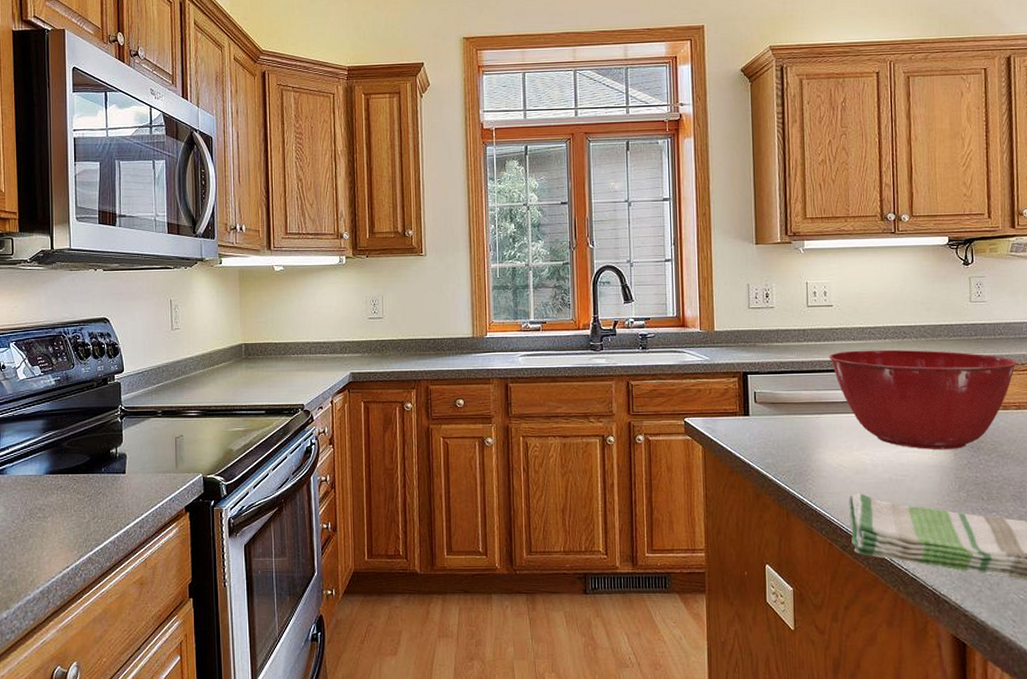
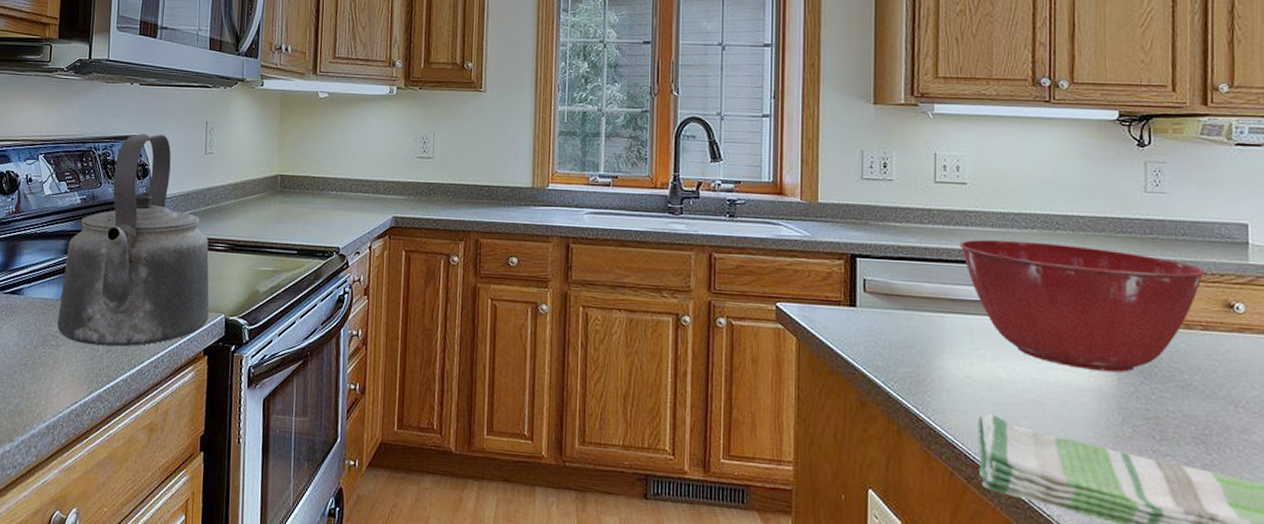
kettle: none [43,315,188,513] -> present [57,134,209,346]

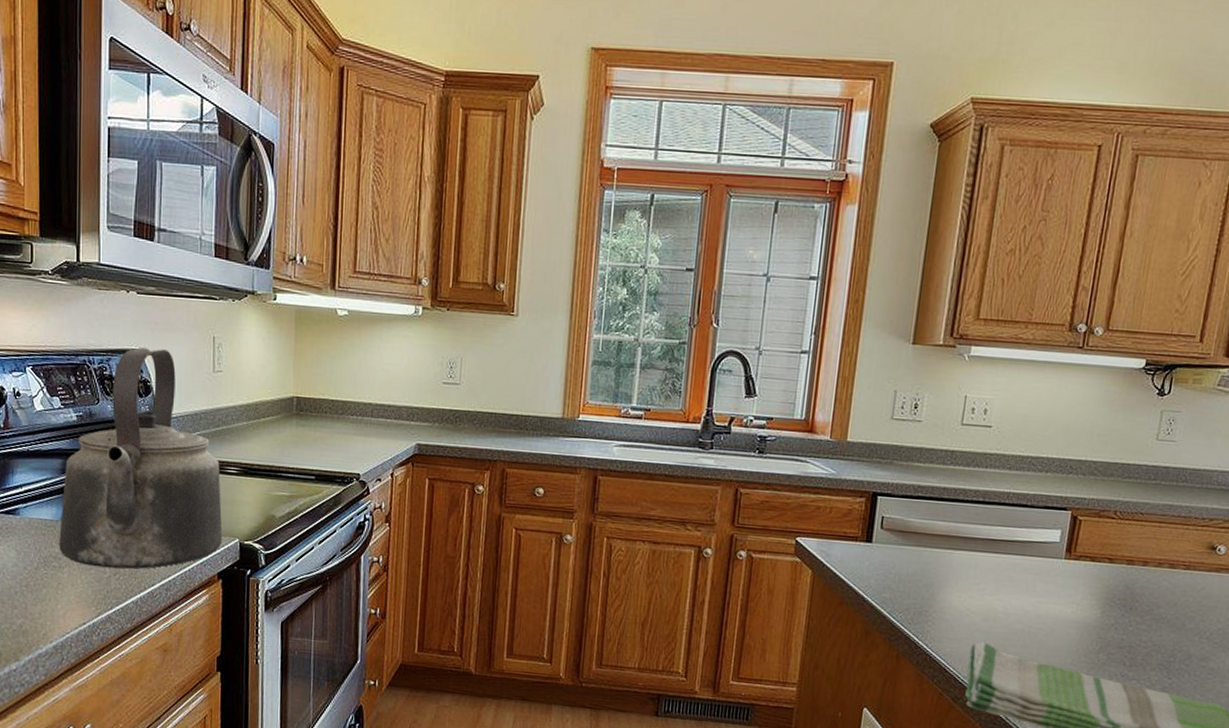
mixing bowl: present [960,239,1206,372] -> none [977,481,1198,606]

